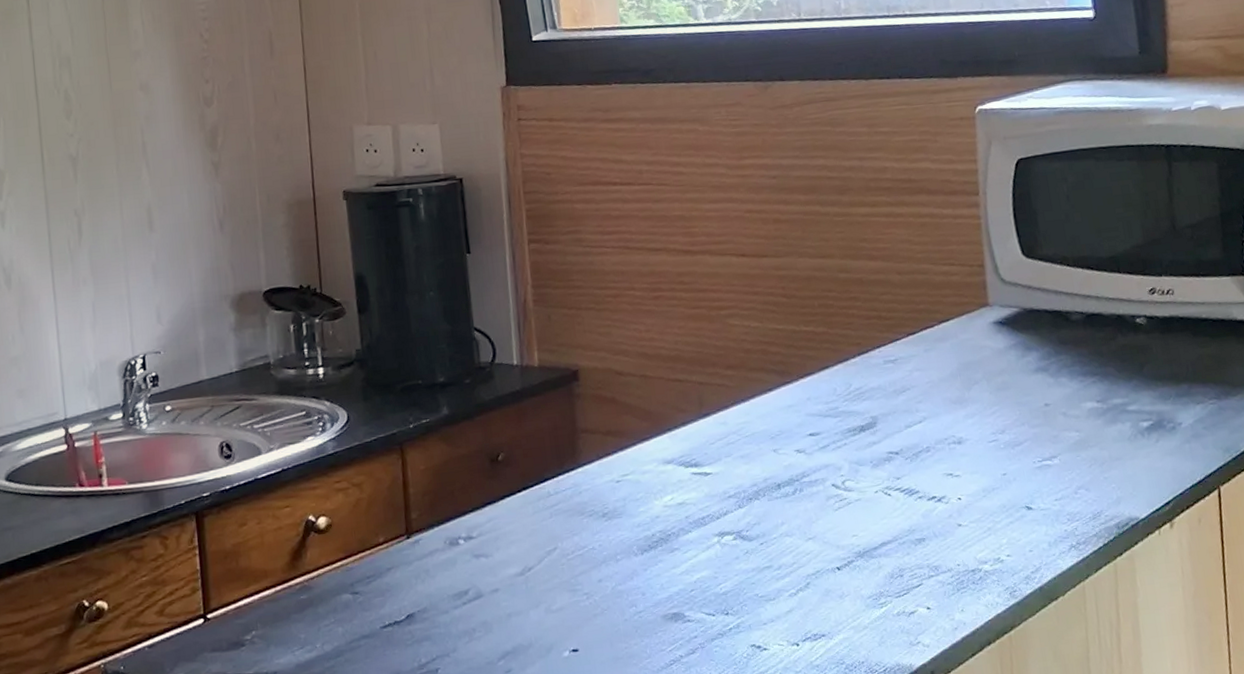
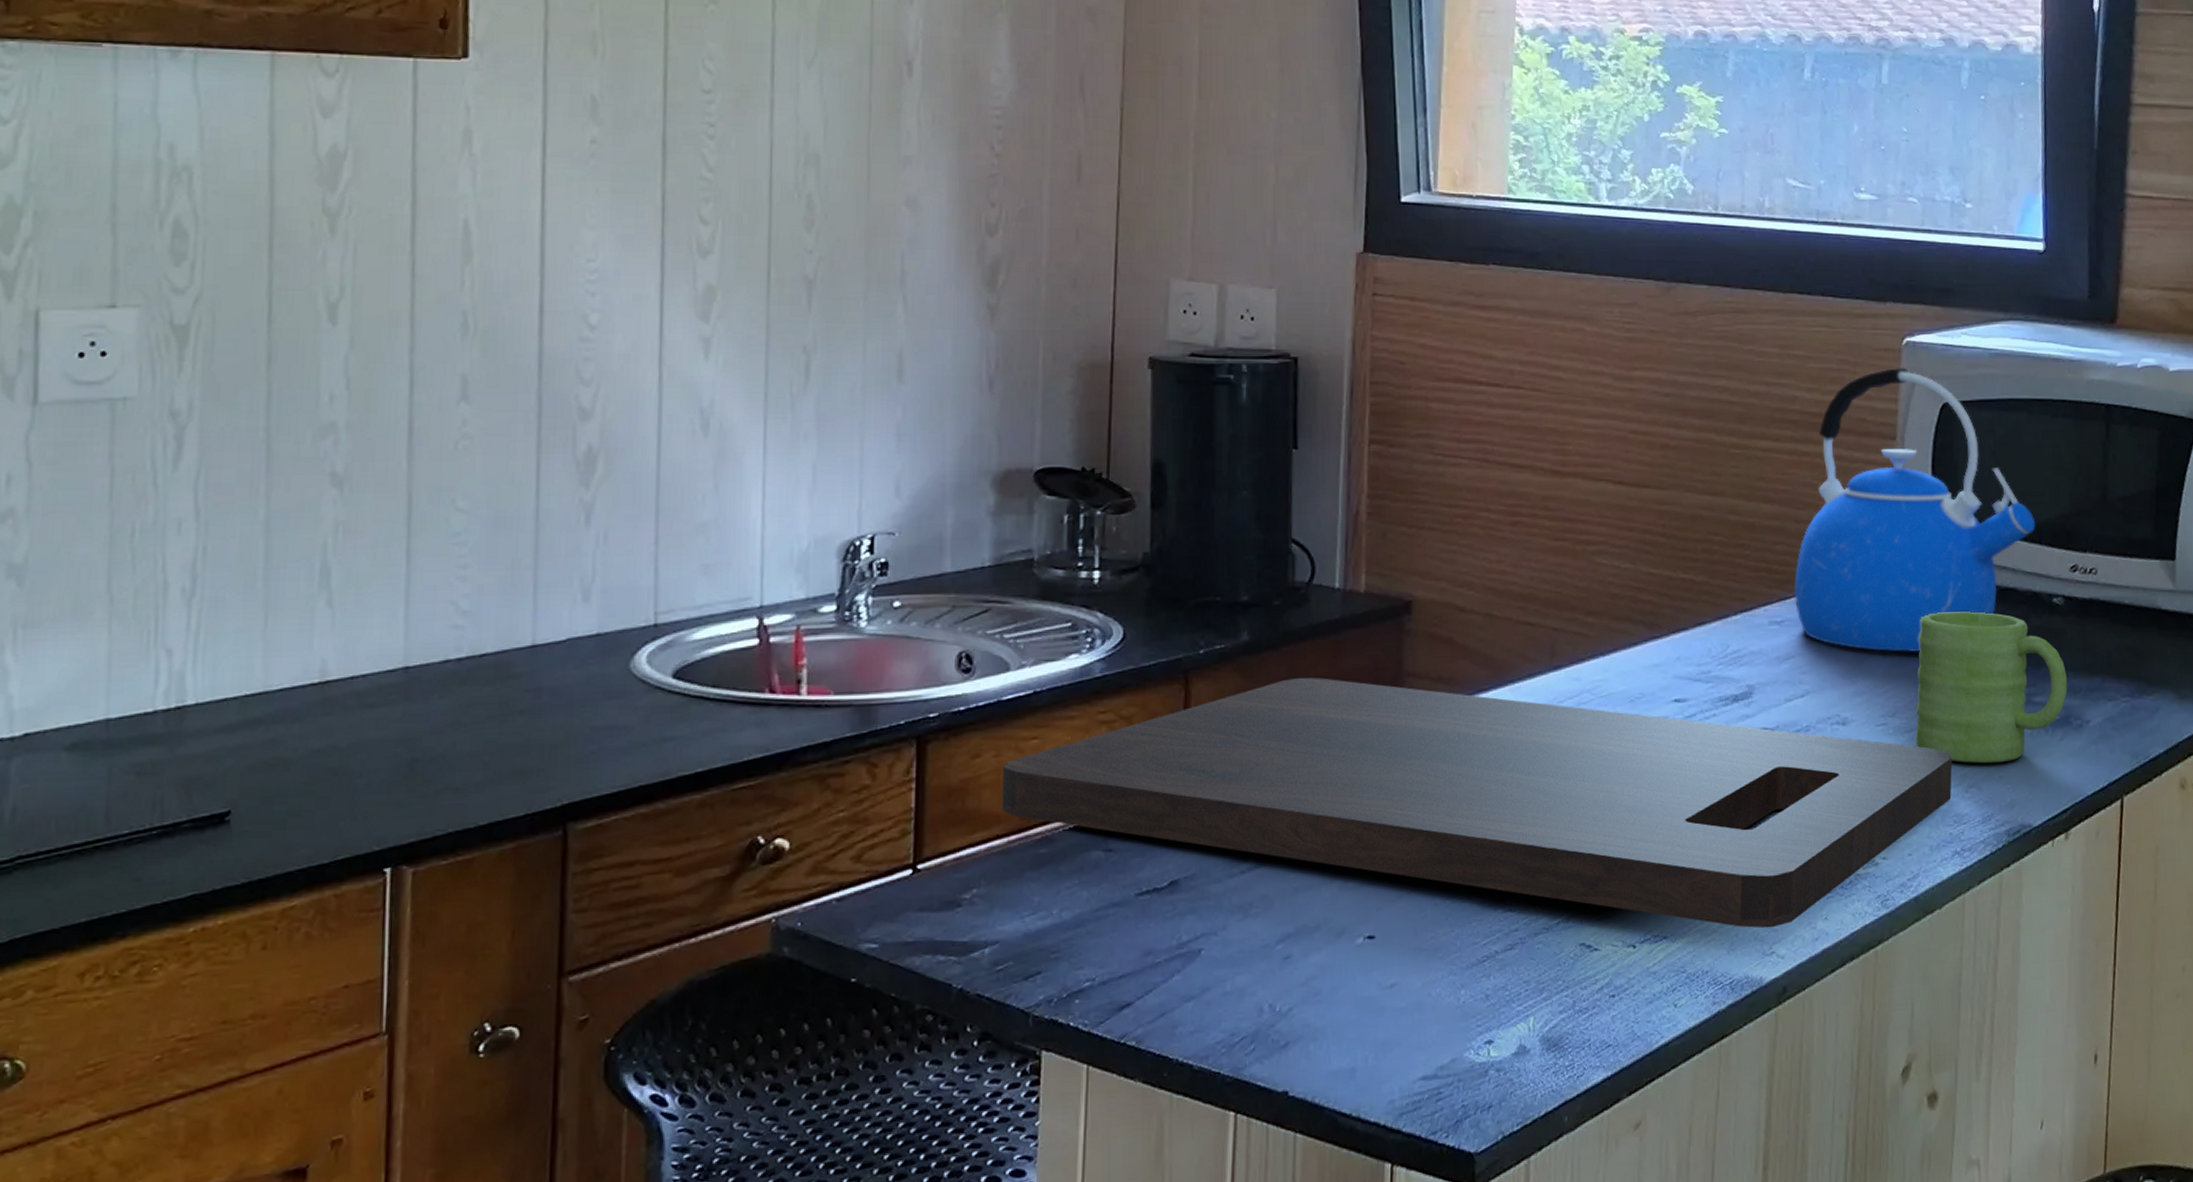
cutting board: none [264,439,1063,623] -> present [1002,678,1953,929]
kettle: none [902,131,1114,379] -> present [1793,367,2036,653]
mug: none [1017,336,1158,468] -> present [1915,611,2068,764]

